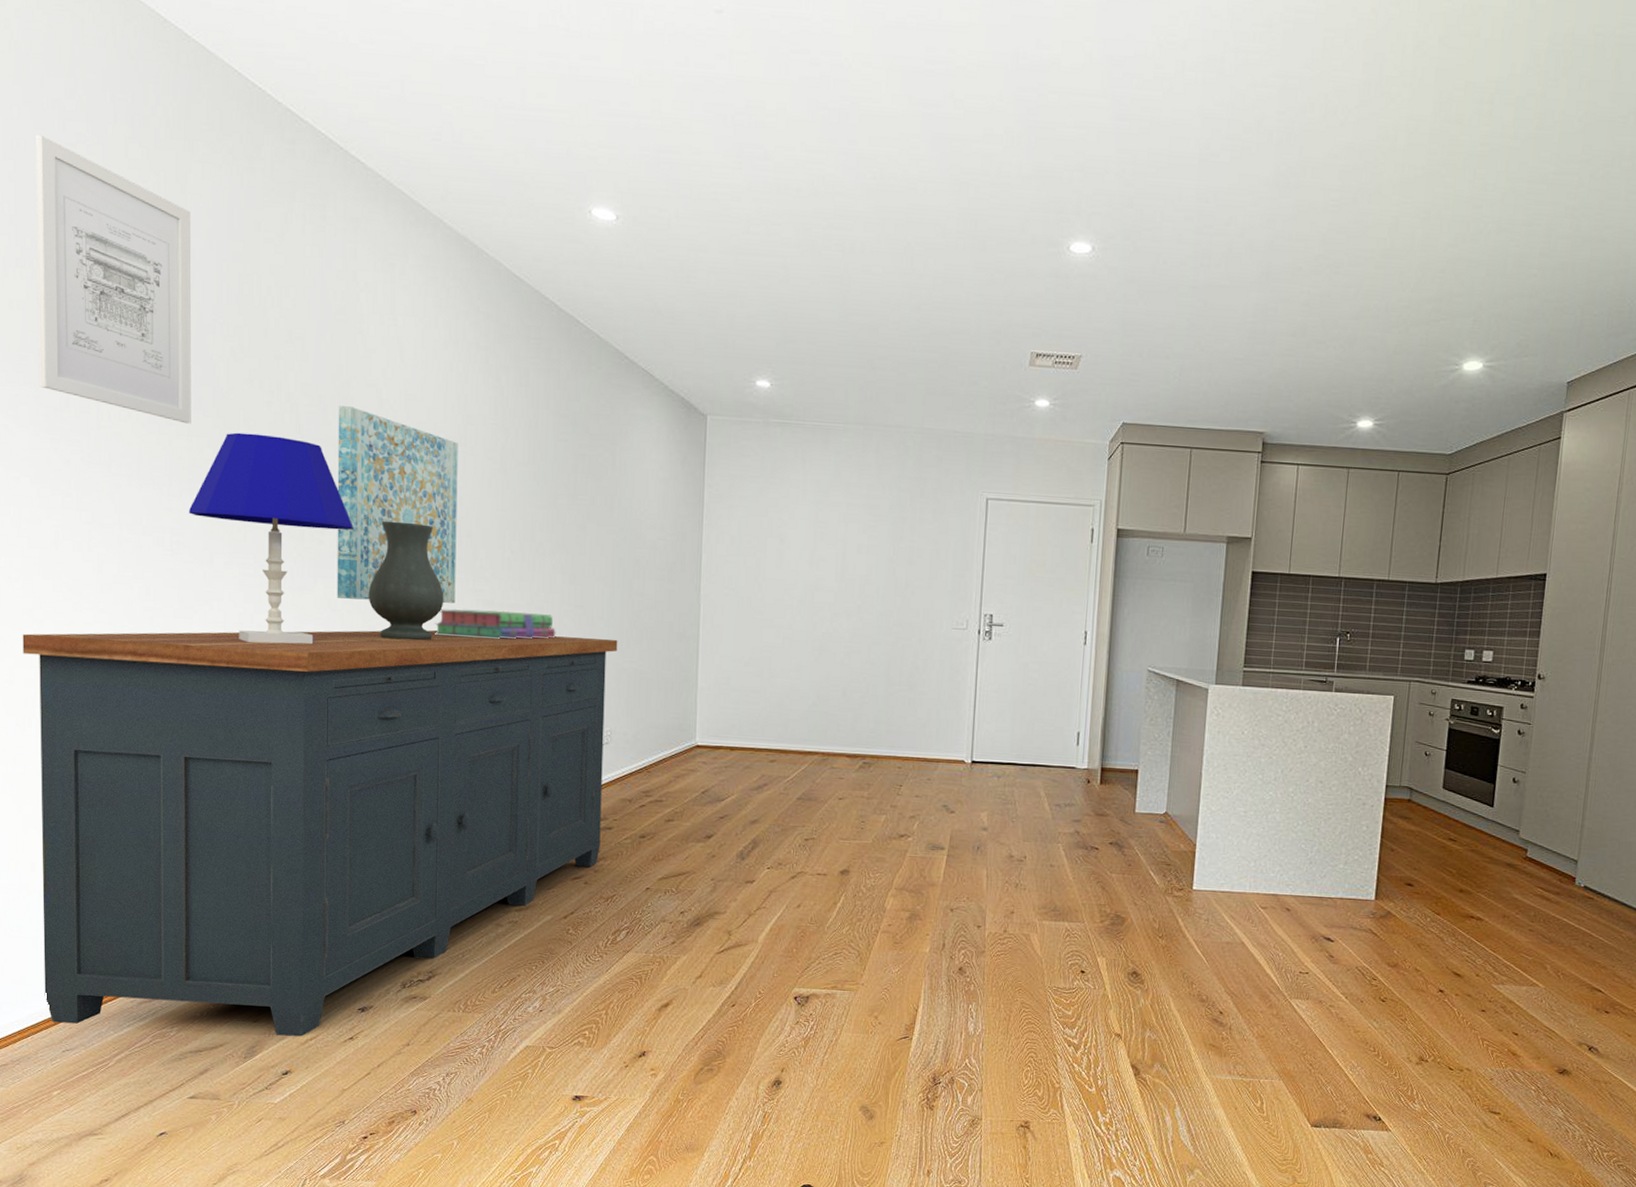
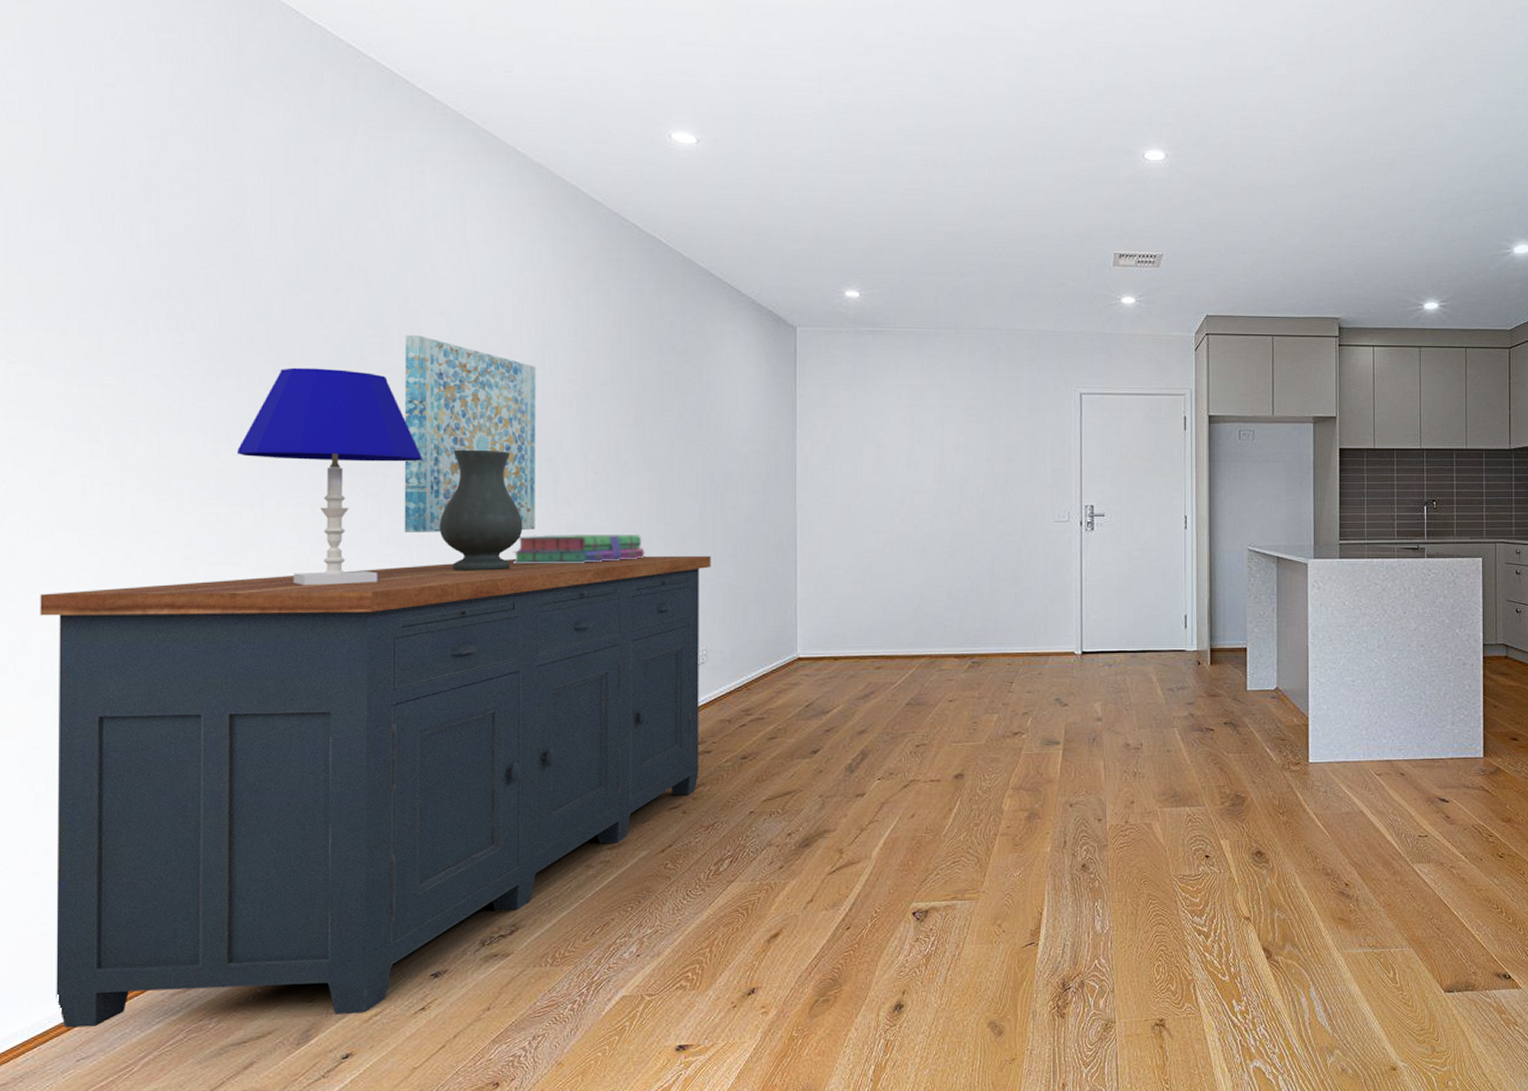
wall art: present [35,135,192,424] -> none [66,76,243,361]

